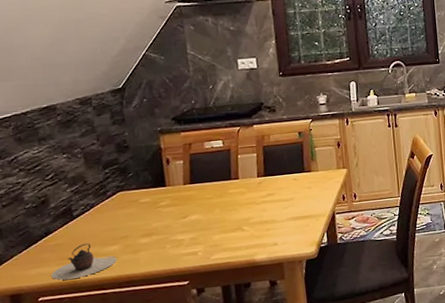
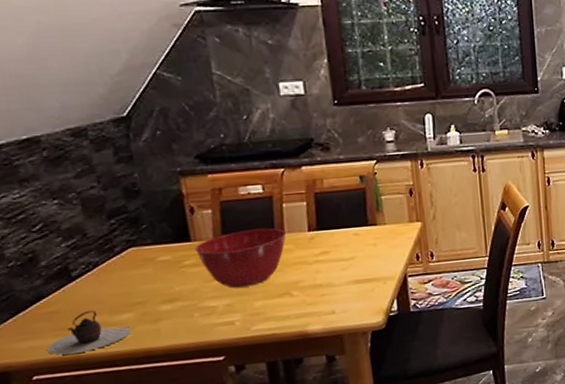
mixing bowl: none [169,175,241,225] -> present [195,228,287,289]

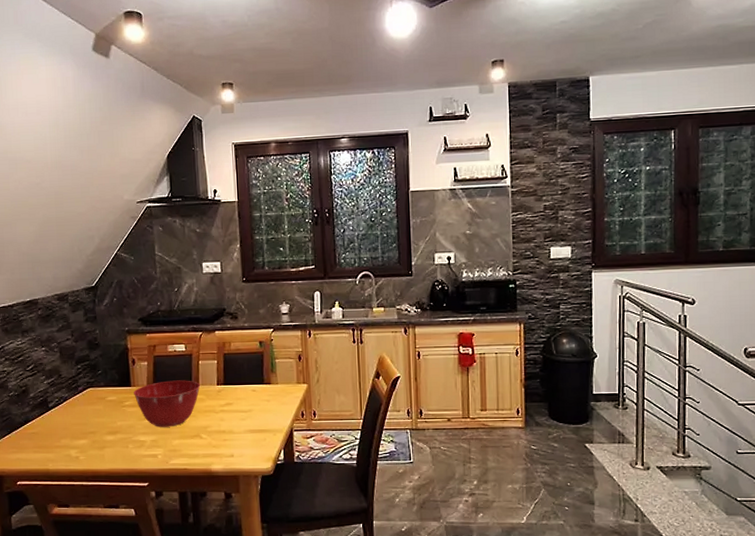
teapot: present [47,310,132,355] -> none [28,434,85,467]

